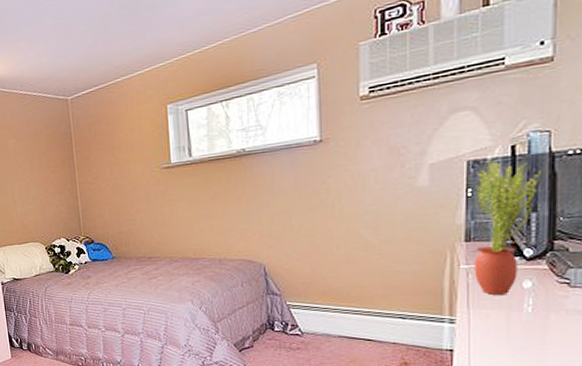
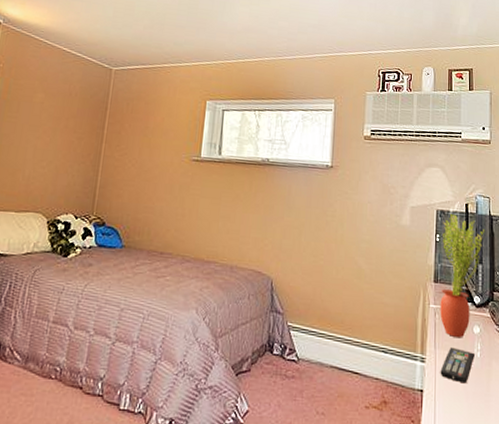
remote control: none [475,305,526,340] -> present [440,346,476,384]

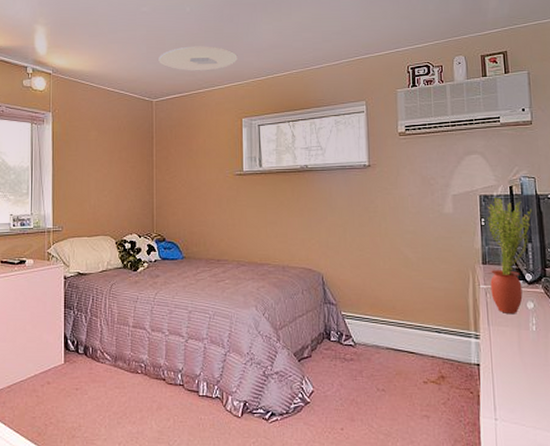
ceiling light: none [124,16,210,46] -> present [158,46,238,71]
remote control: present [440,346,476,384] -> none [495,323,531,356]

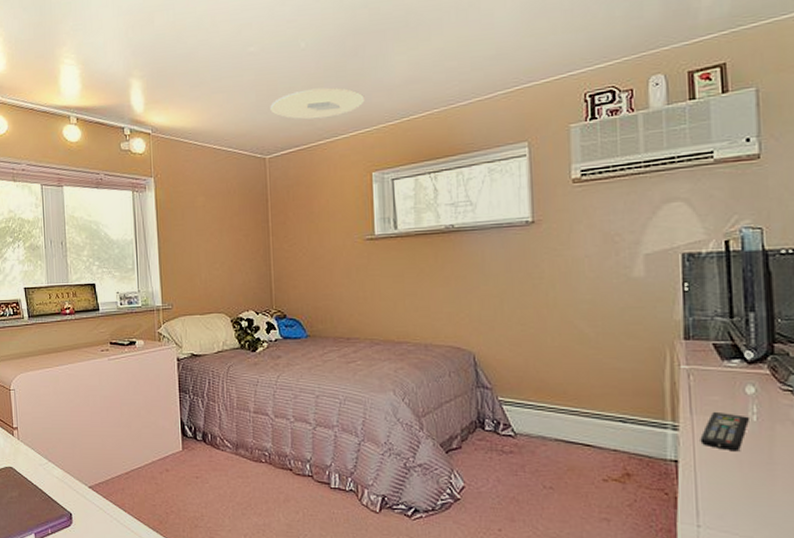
potted plant: present [487,197,533,315] -> none [693,255,757,401]
remote control: none [495,323,531,356] -> present [700,411,751,452]

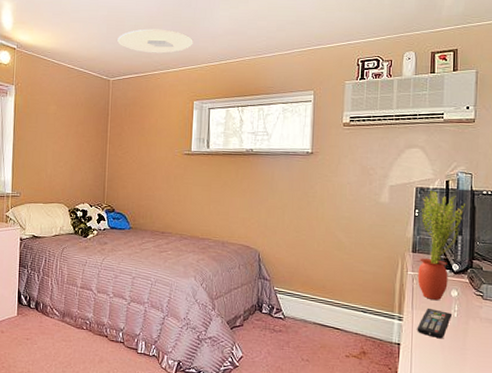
potted plant: none [693,255,757,401] -> present [418,190,466,301]

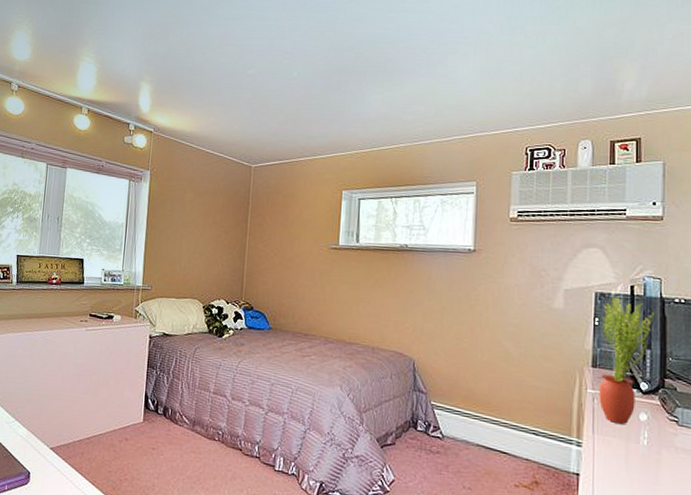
ceiling light: present [117,29,193,54] -> none [261,112,343,139]
remote control: present [417,308,453,339] -> none [599,433,642,471]

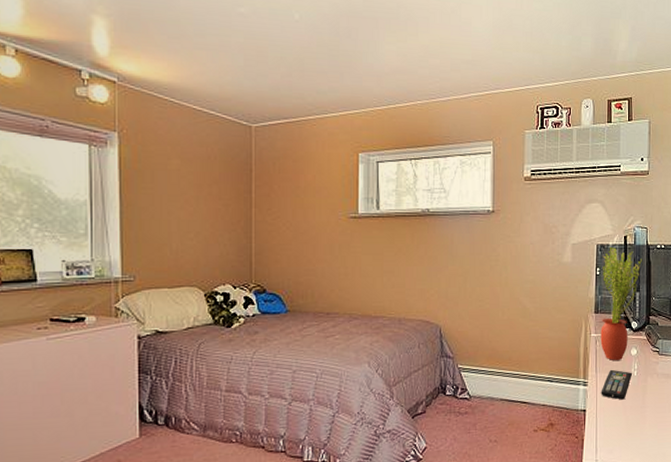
remote control: none [599,433,642,471] -> present [601,369,633,400]

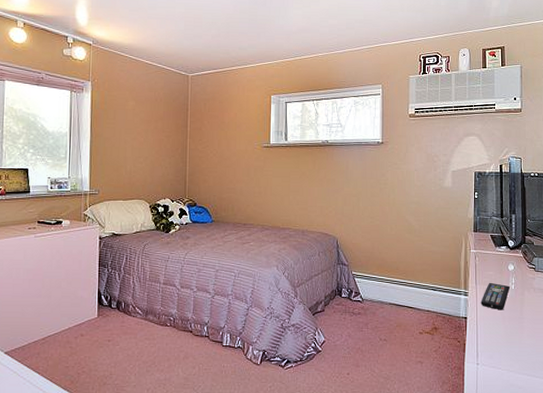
potted plant: present [600,246,643,361] -> none [479,174,518,275]

